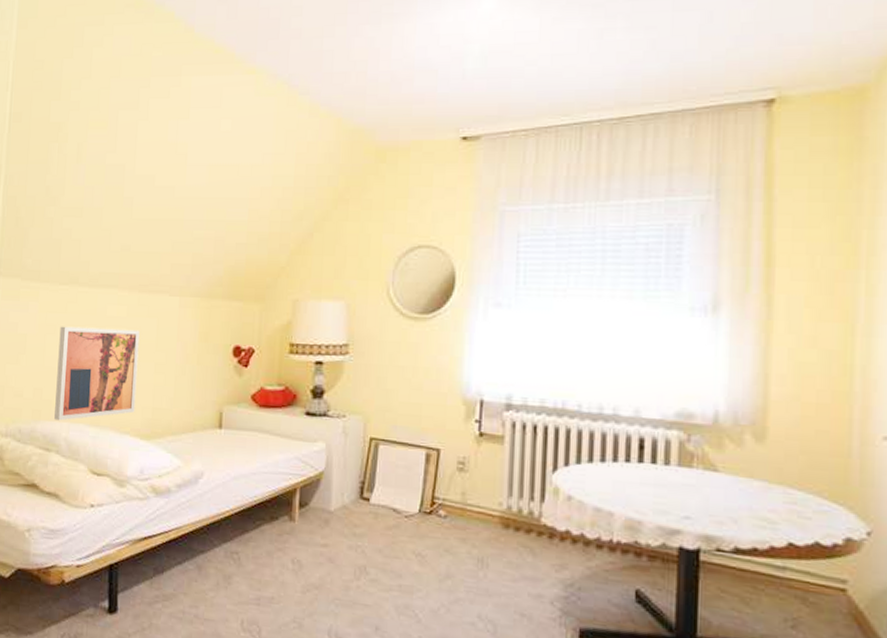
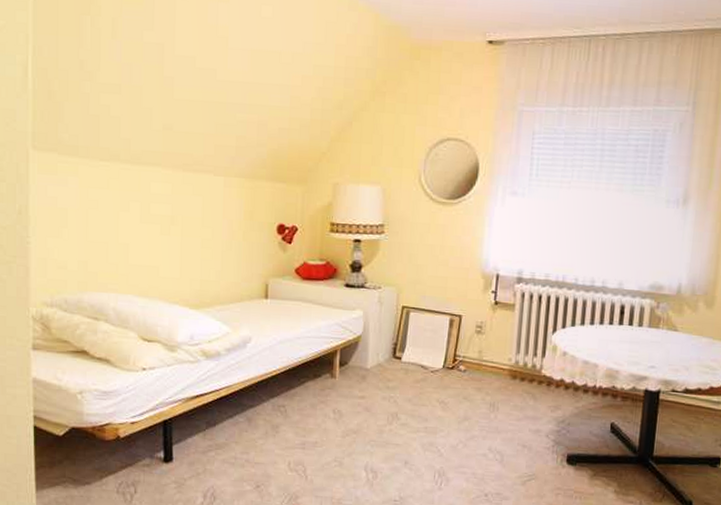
wall art: present [54,326,140,421] -> none [101,201,185,292]

